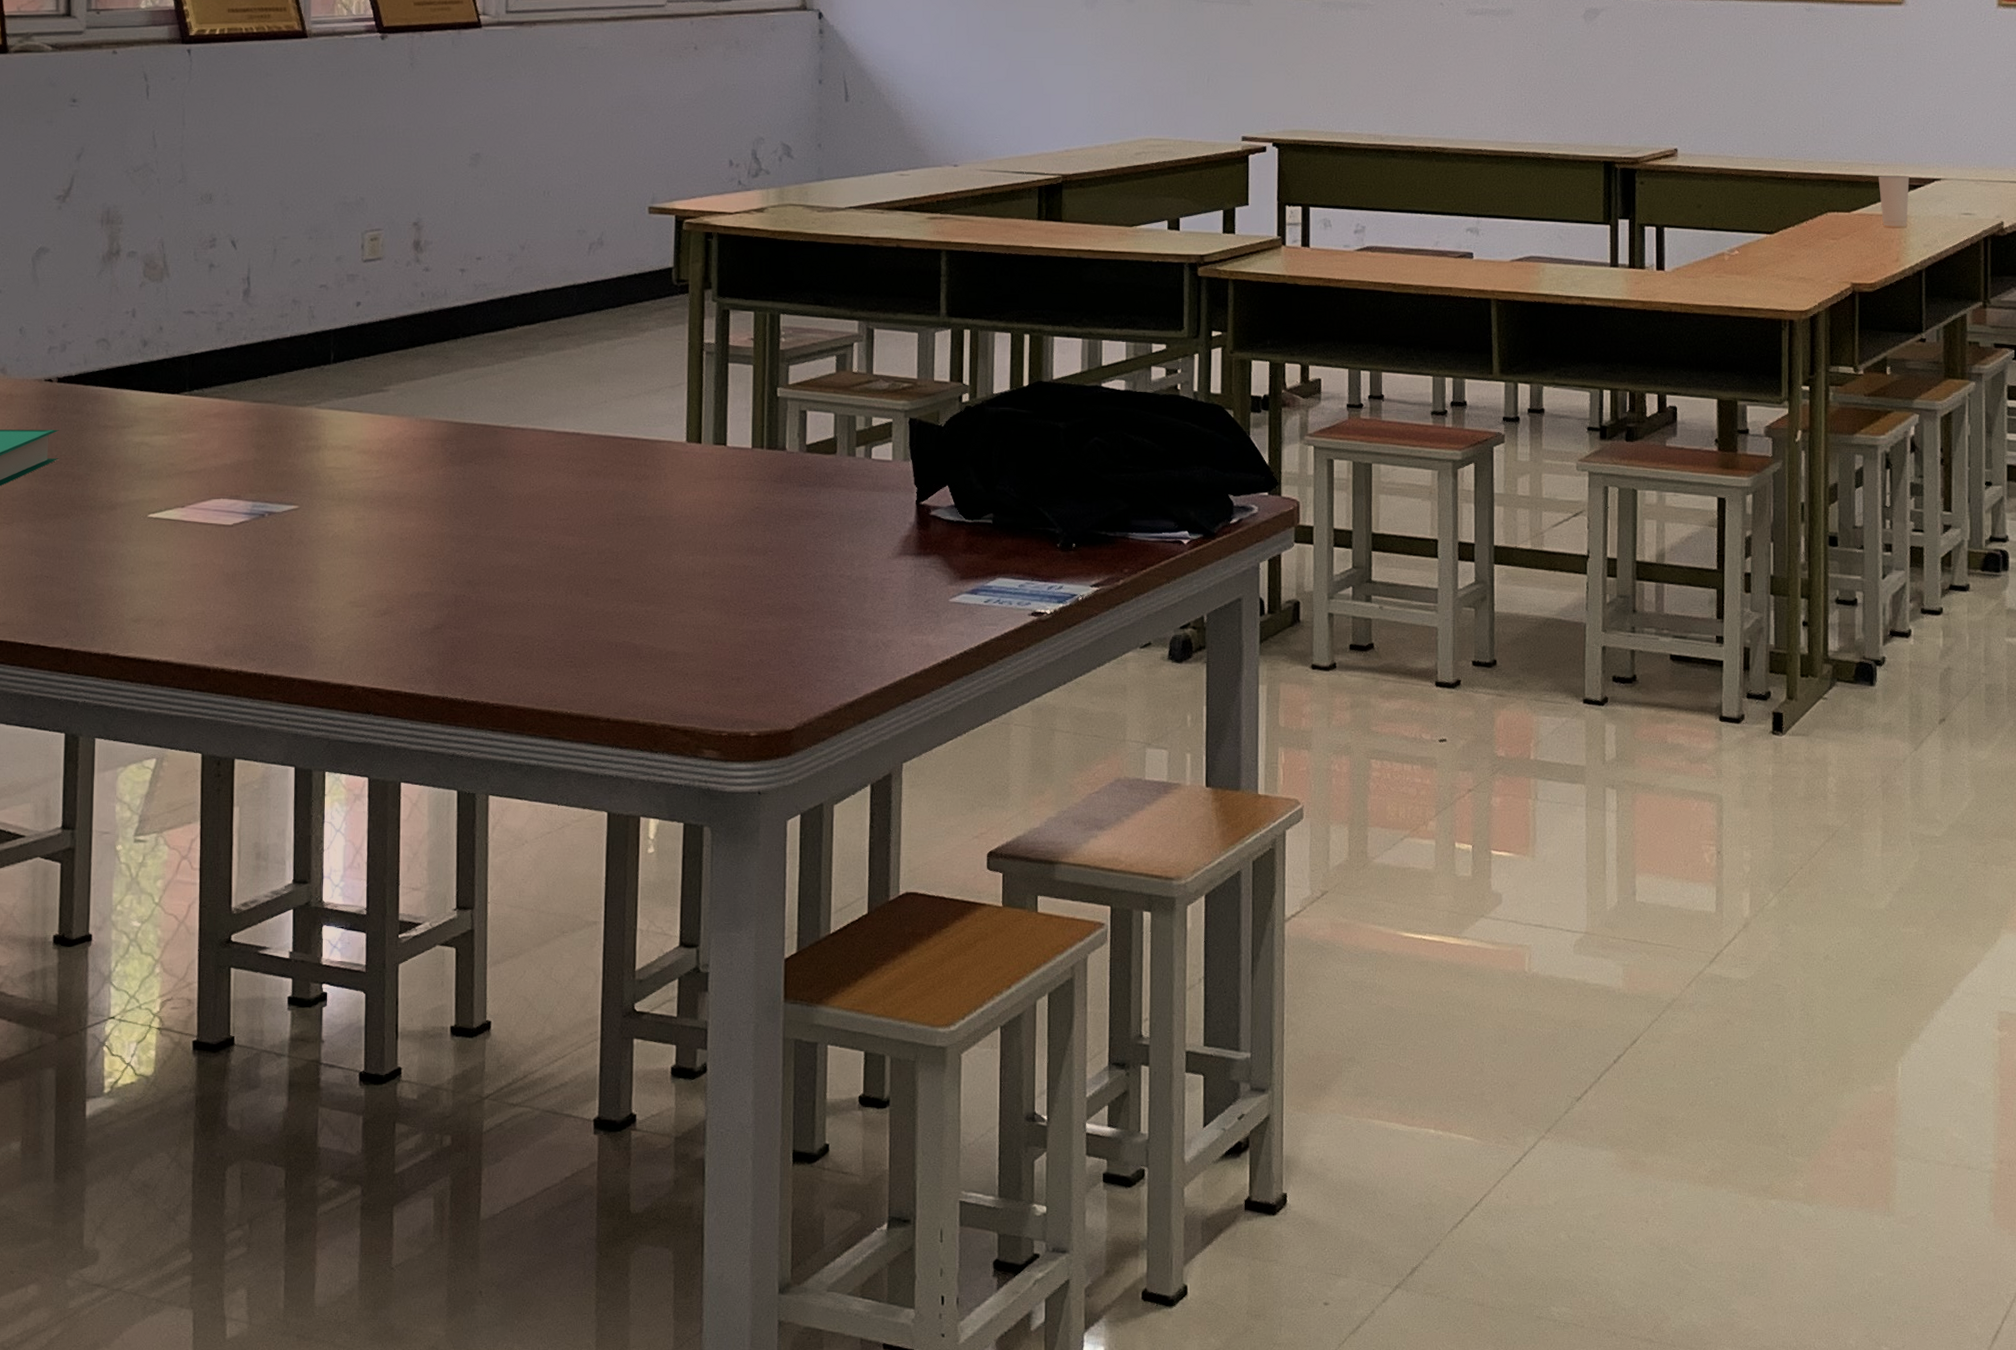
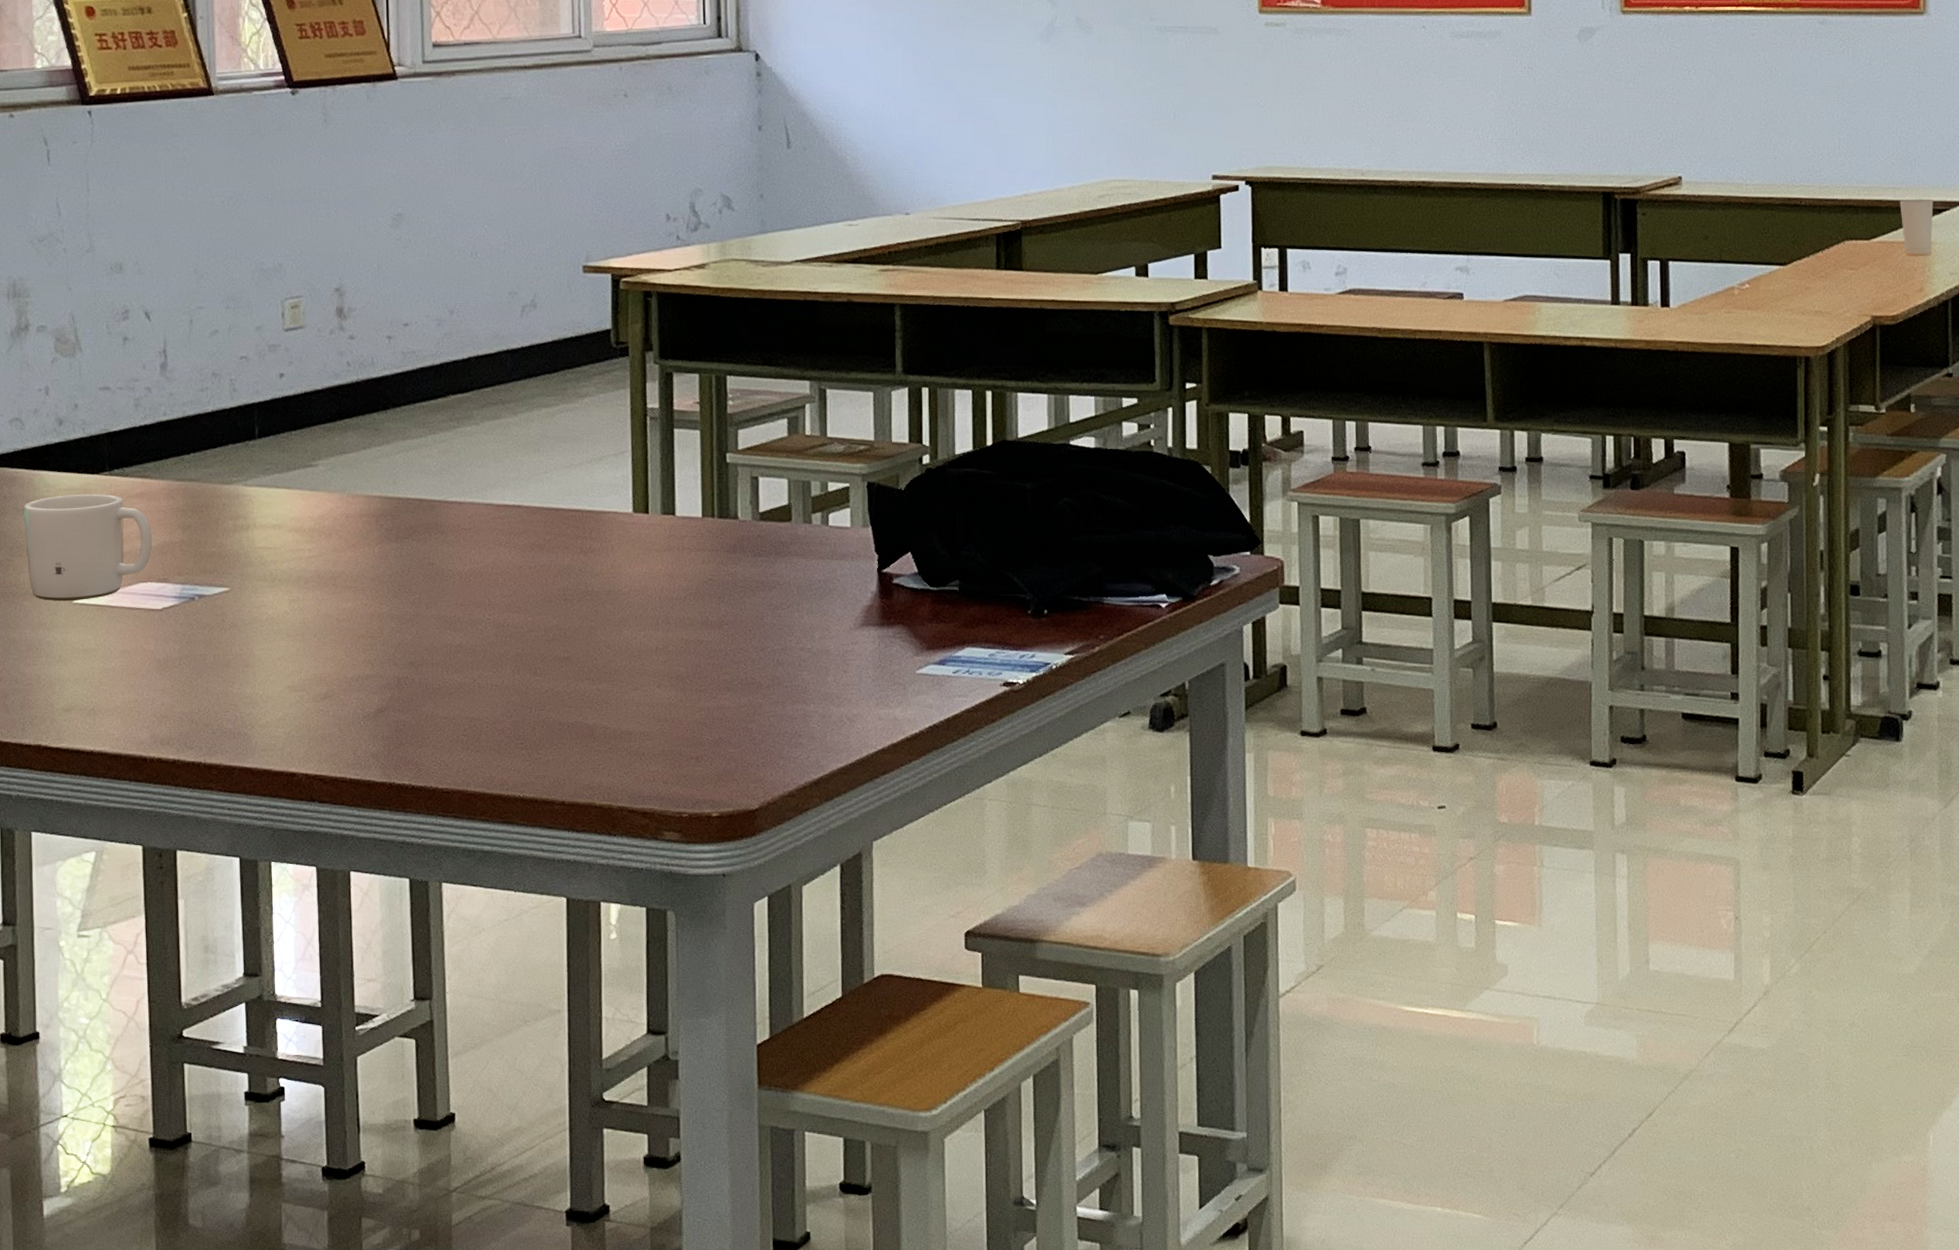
mug: none [105,412,226,515] -> present [23,493,152,601]

